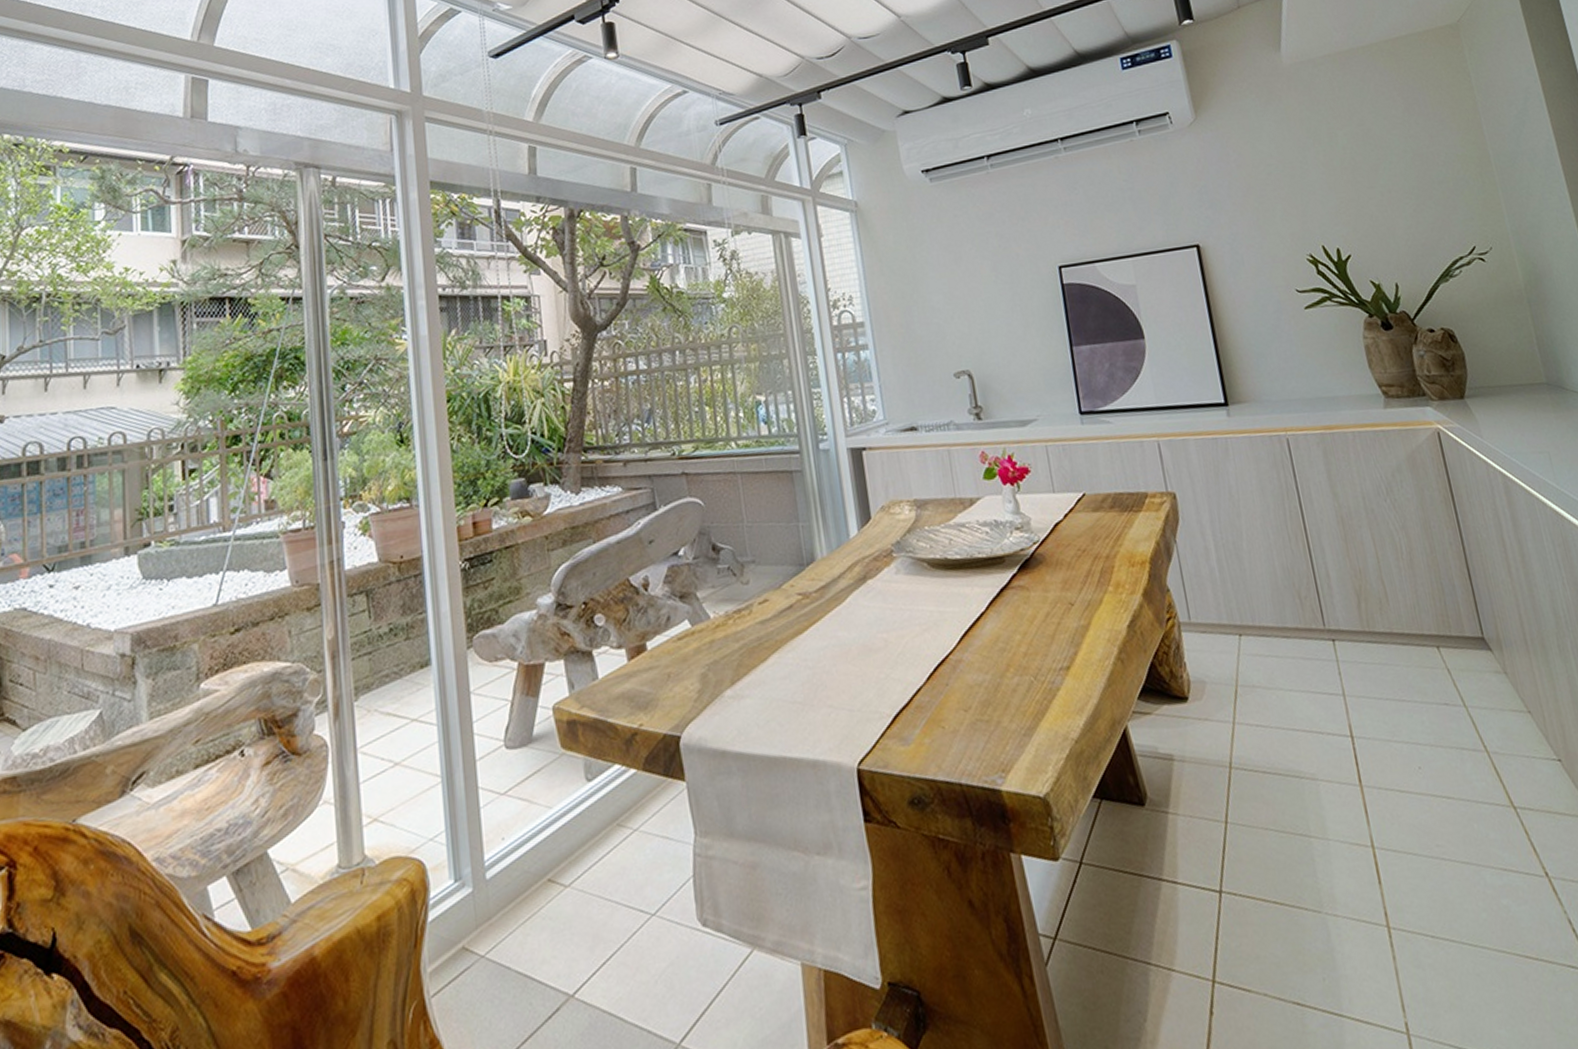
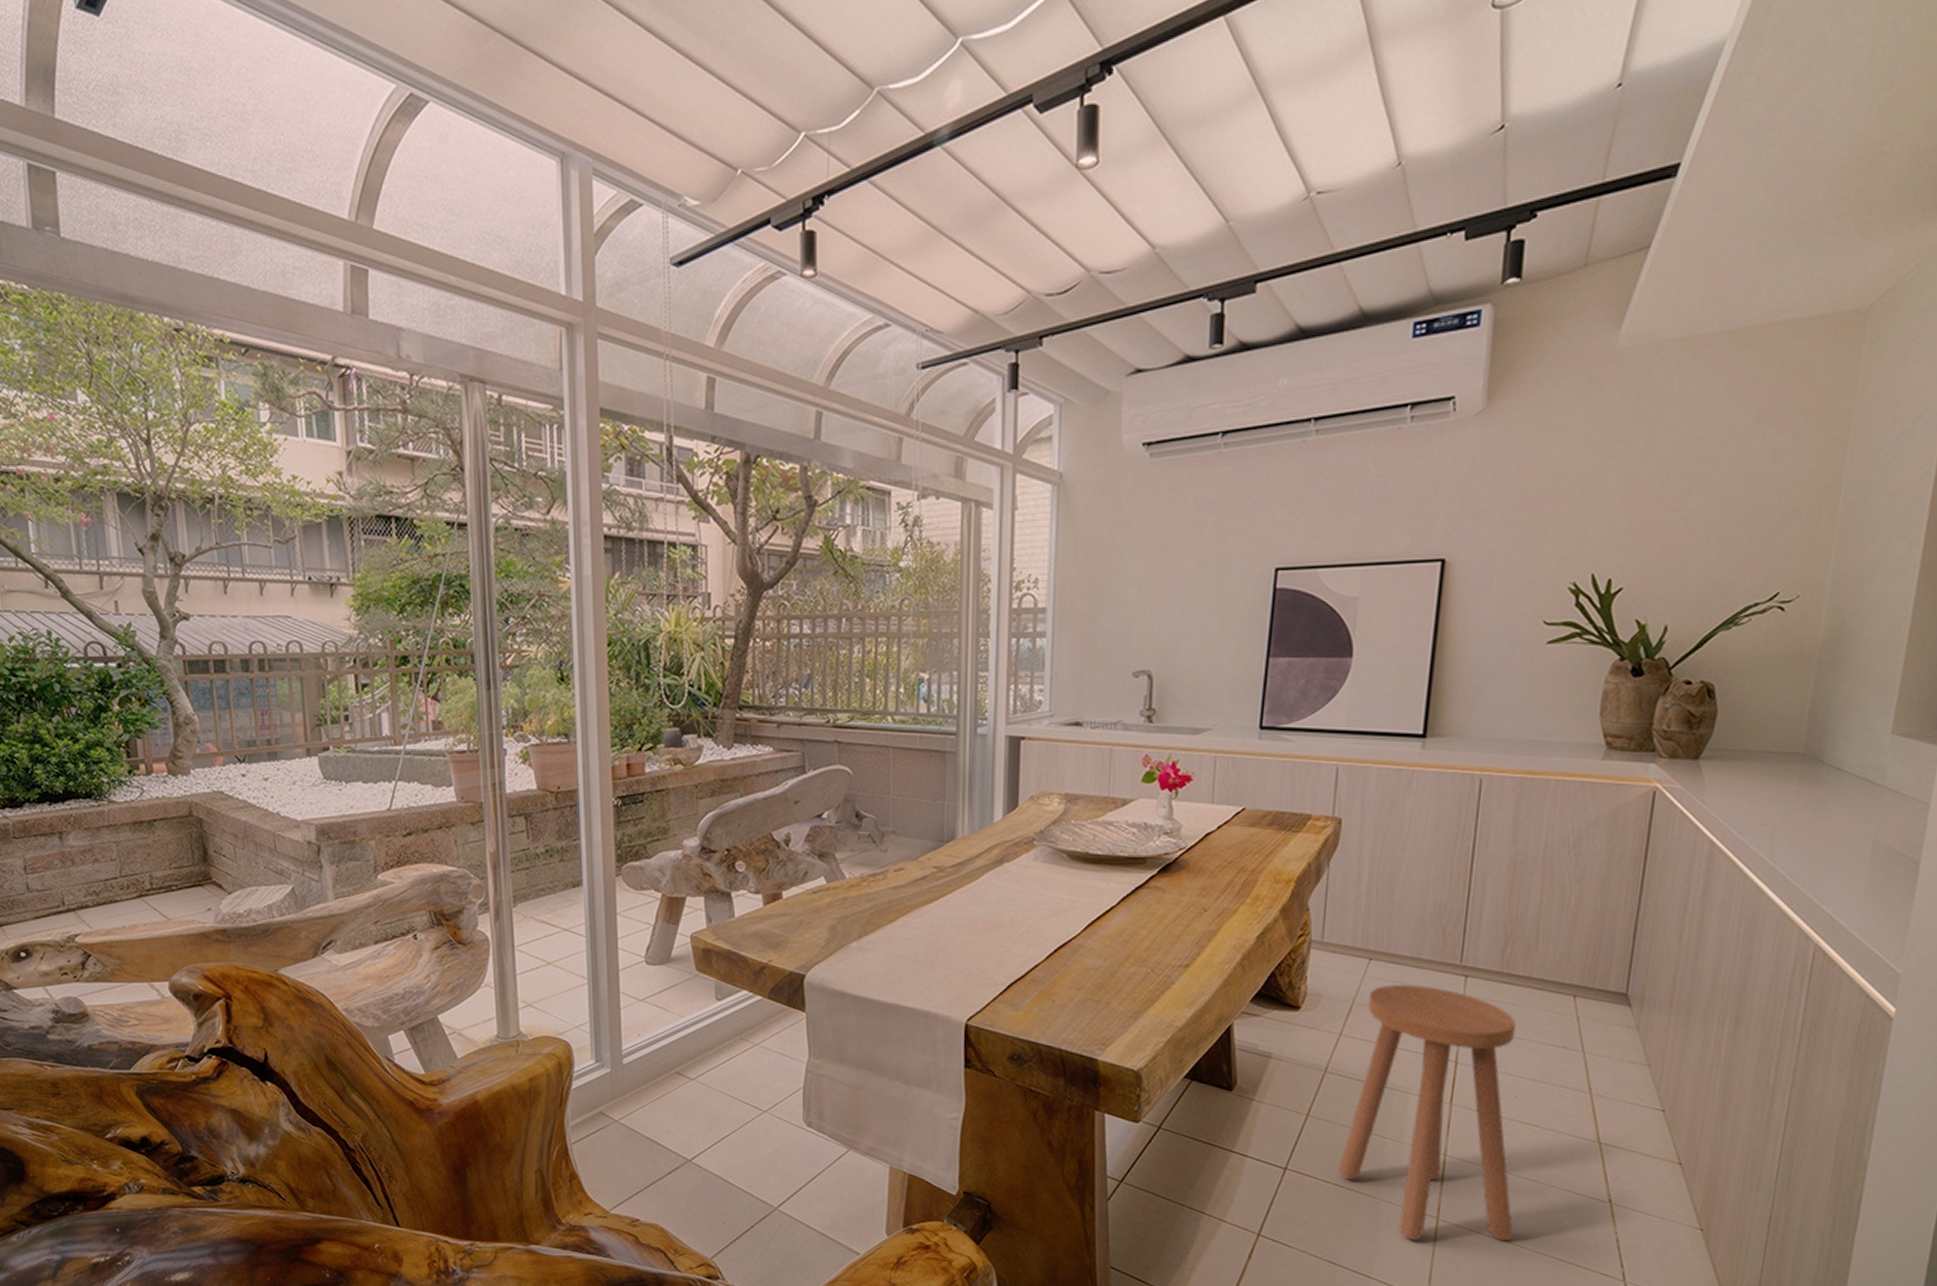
stool: none [1248,656,1469,960] -> present [1338,985,1517,1242]

